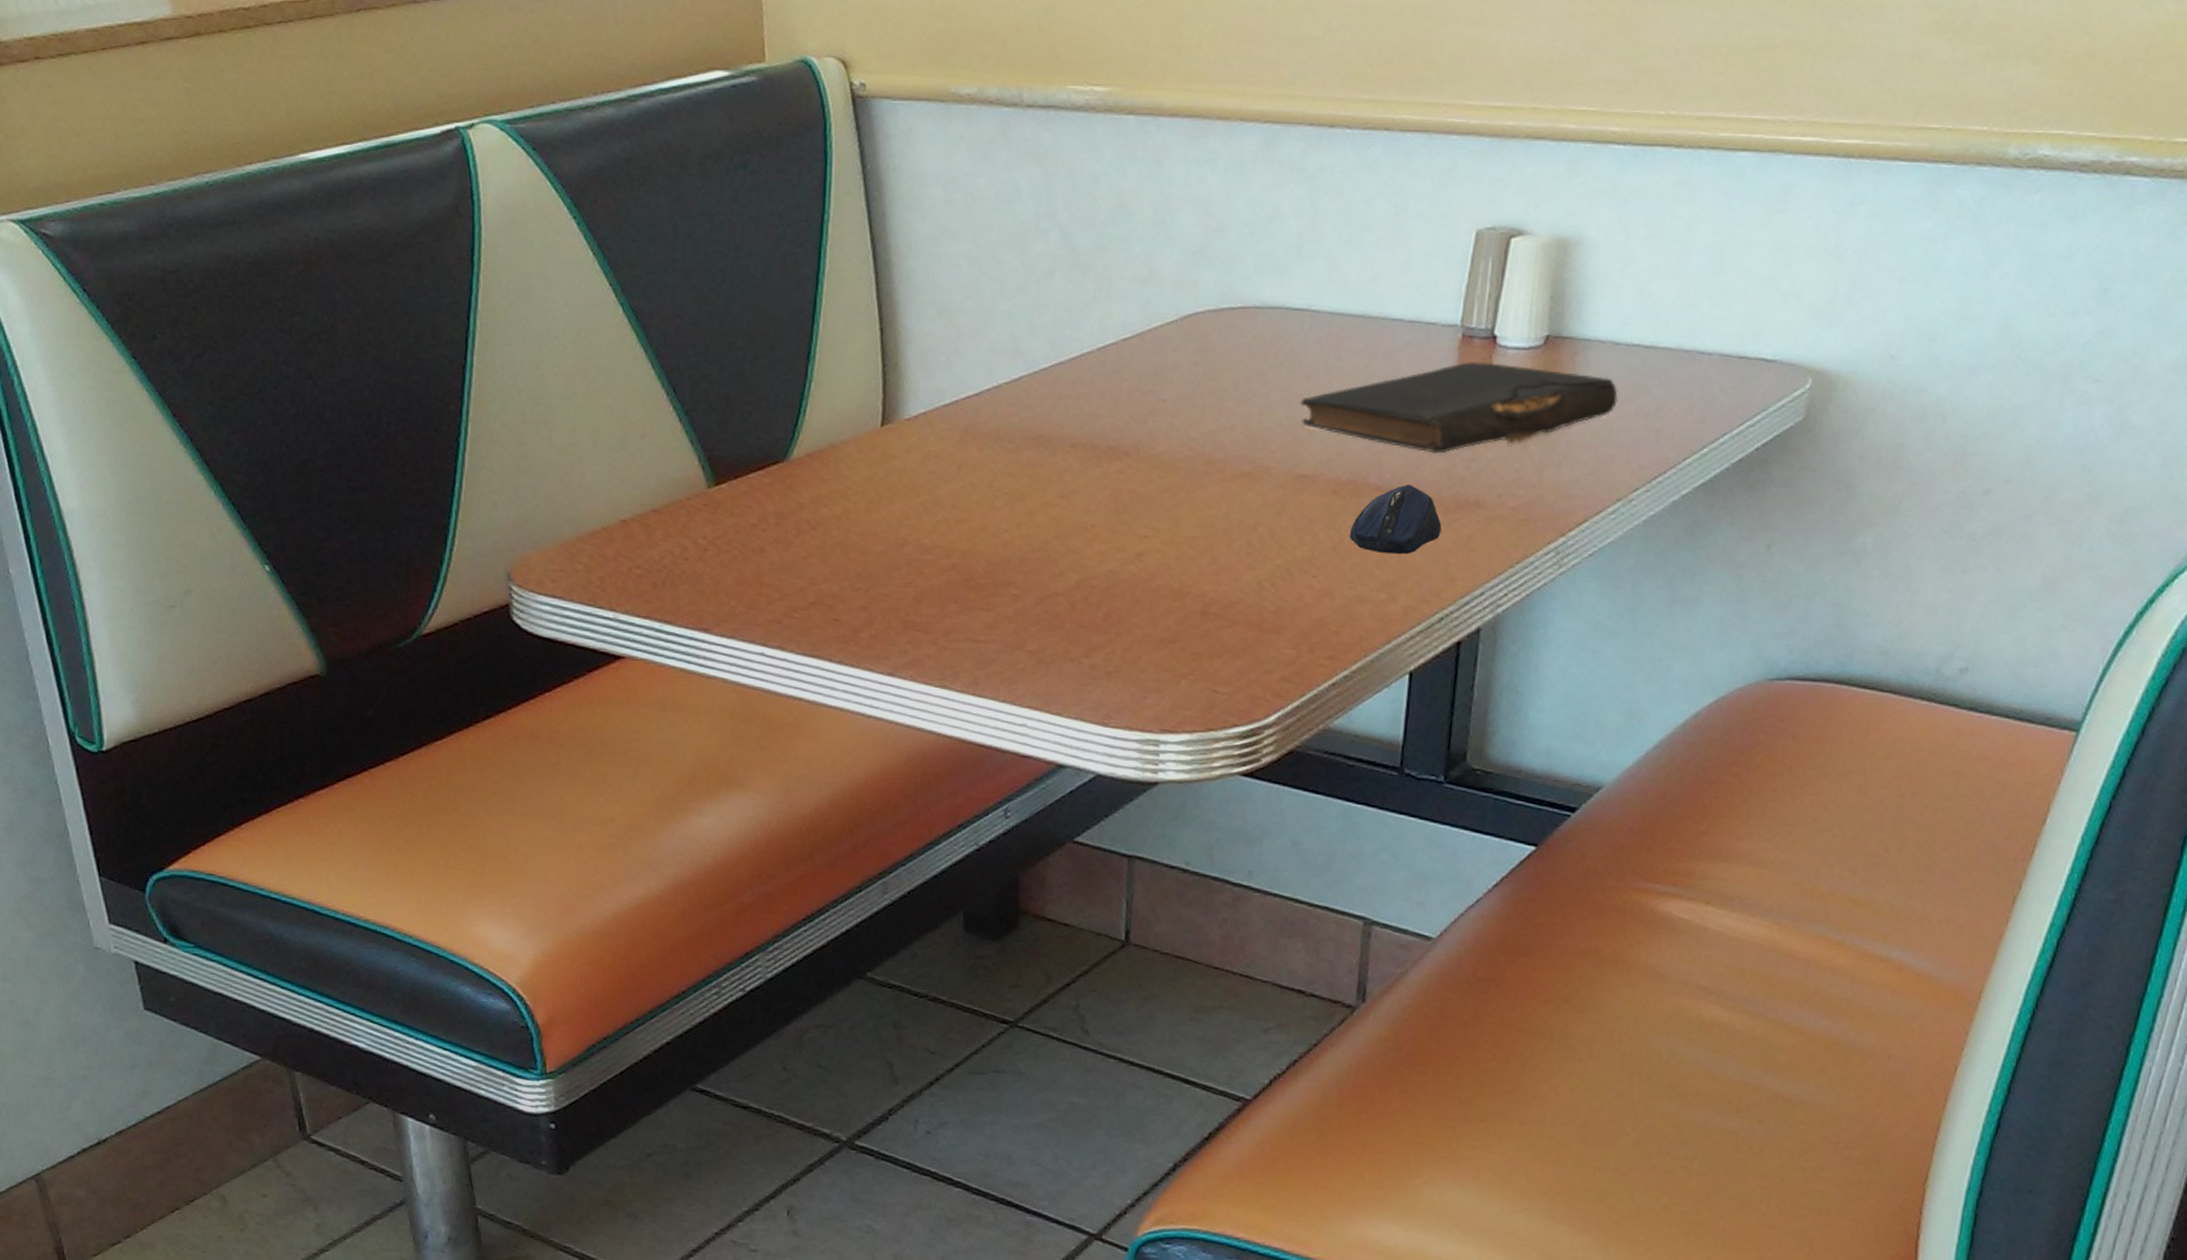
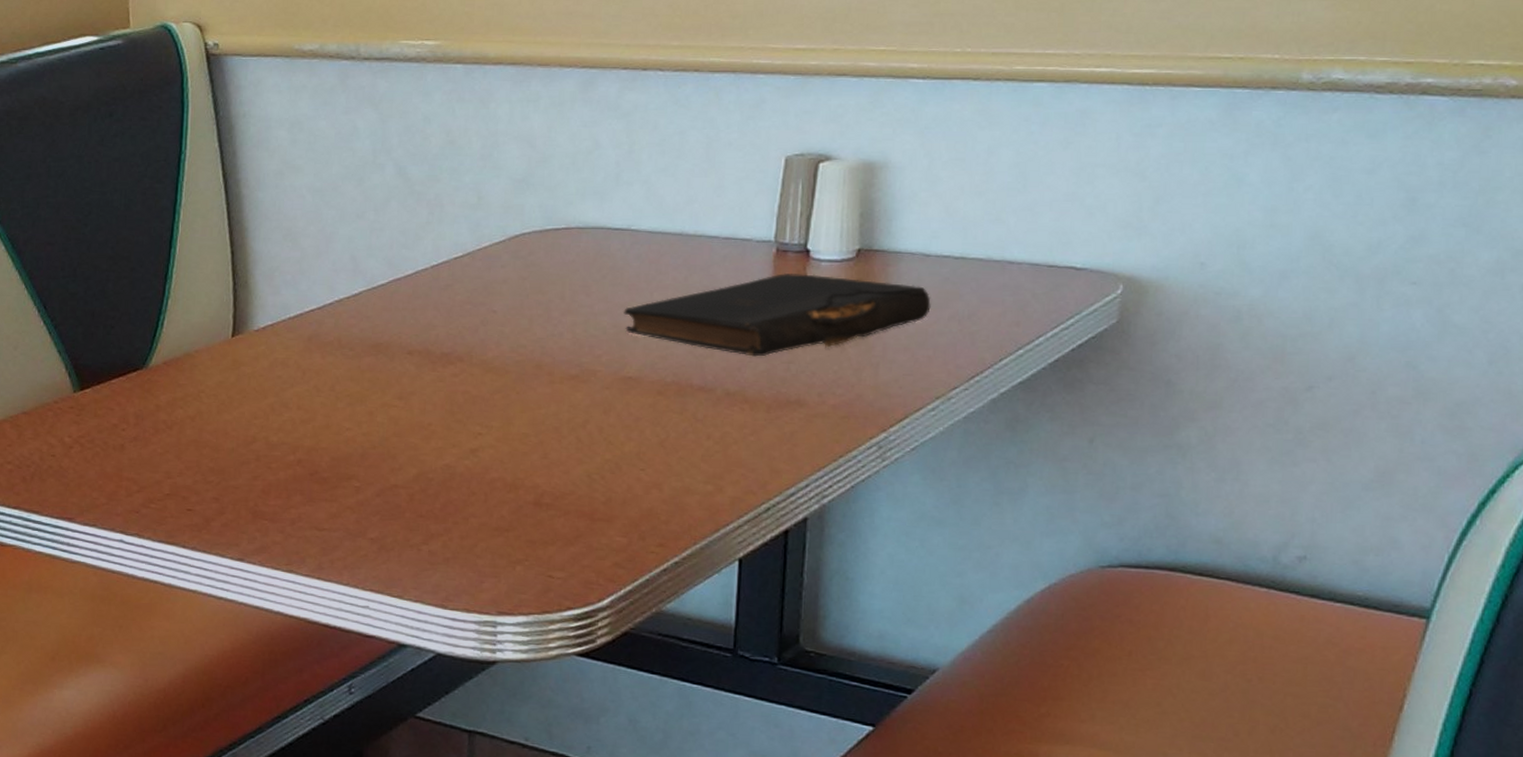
computer mouse: present [1349,485,1442,555] -> none [674,385,765,450]

